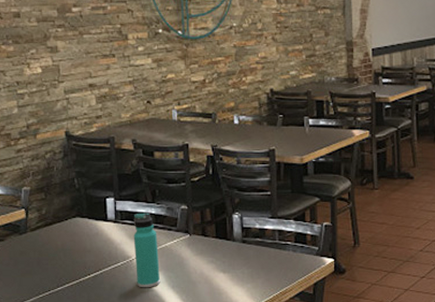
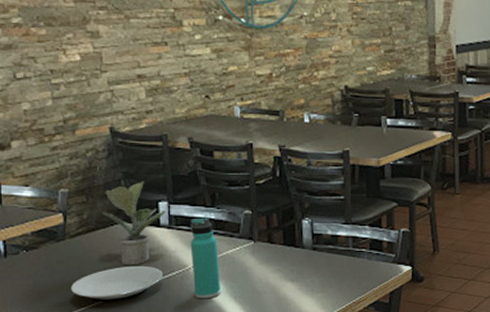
plate: none [31,256,110,290] -> present [71,265,164,302]
potted plant: none [58,179,112,256] -> present [102,181,166,265]

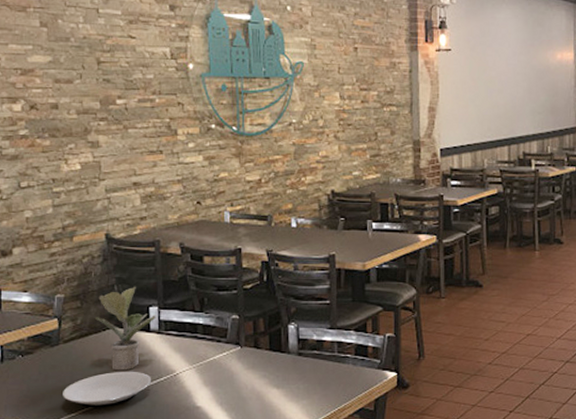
thermos bottle: present [190,217,220,299] -> none [178,322,207,405]

